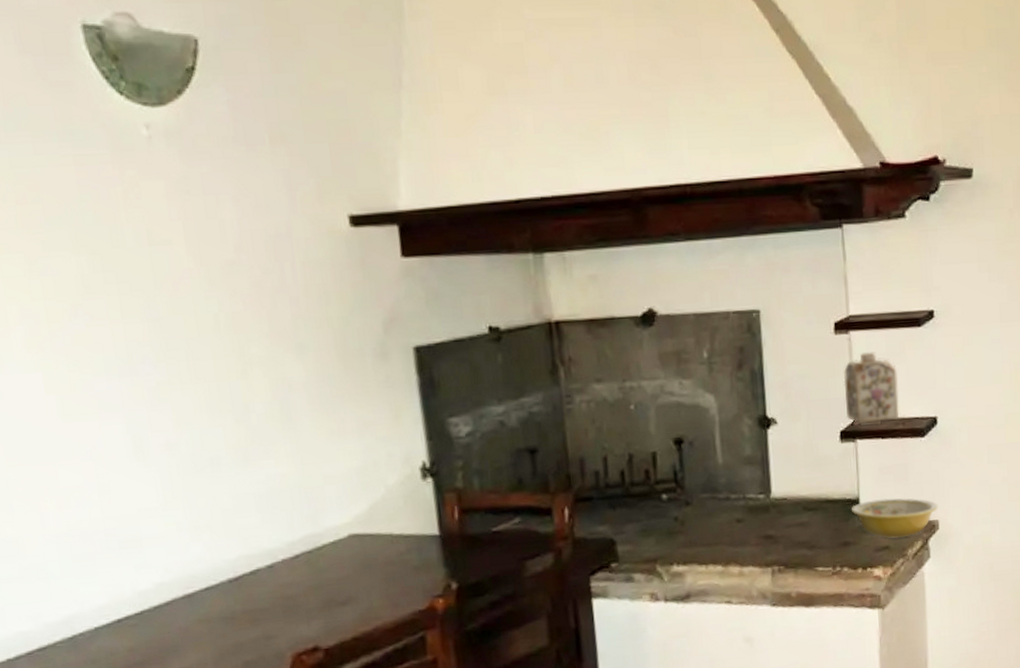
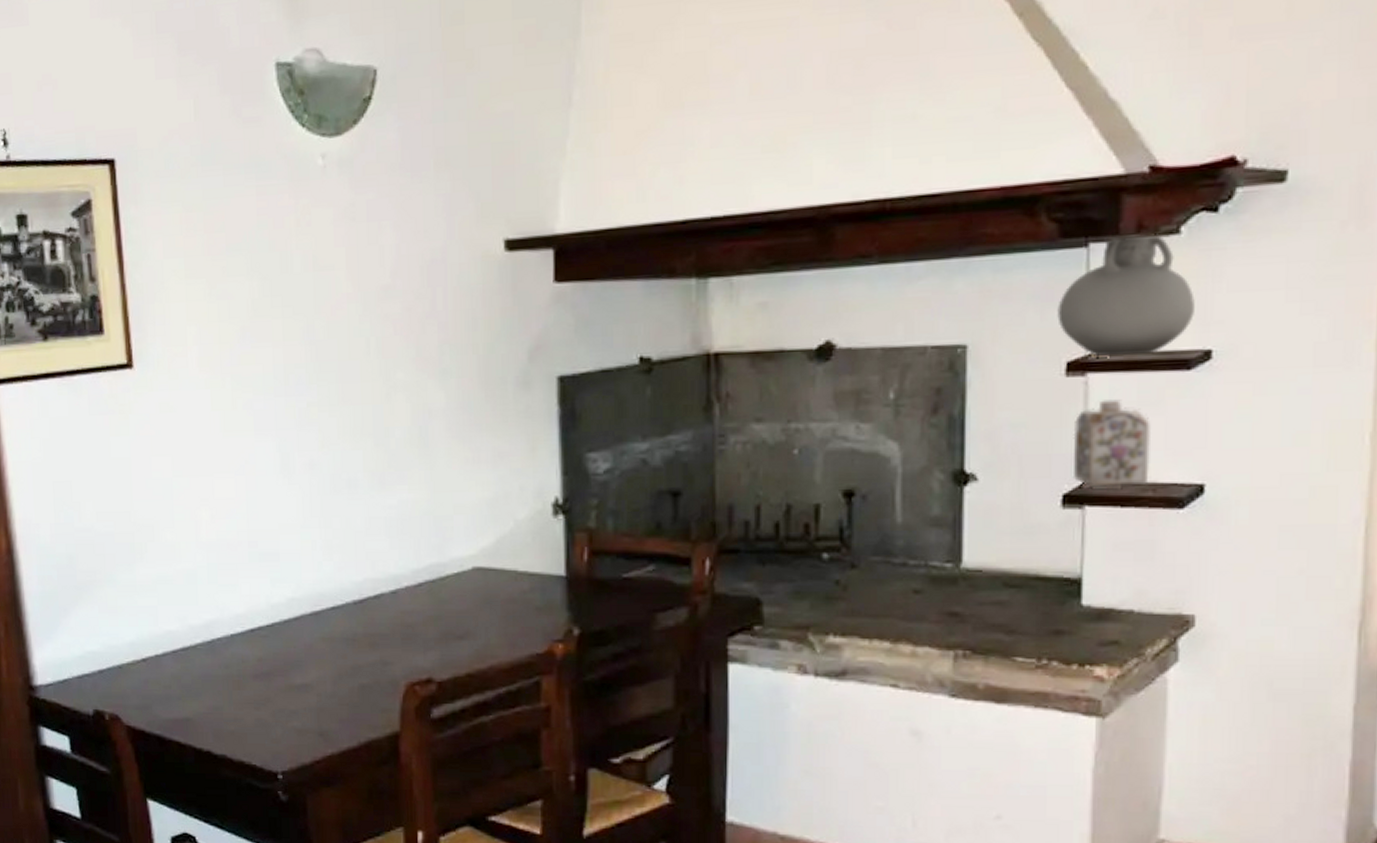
vase: none [824,217,920,318] -> present [1057,233,1195,357]
ceramic bowl: present [851,498,938,538] -> none [1069,582,1196,631]

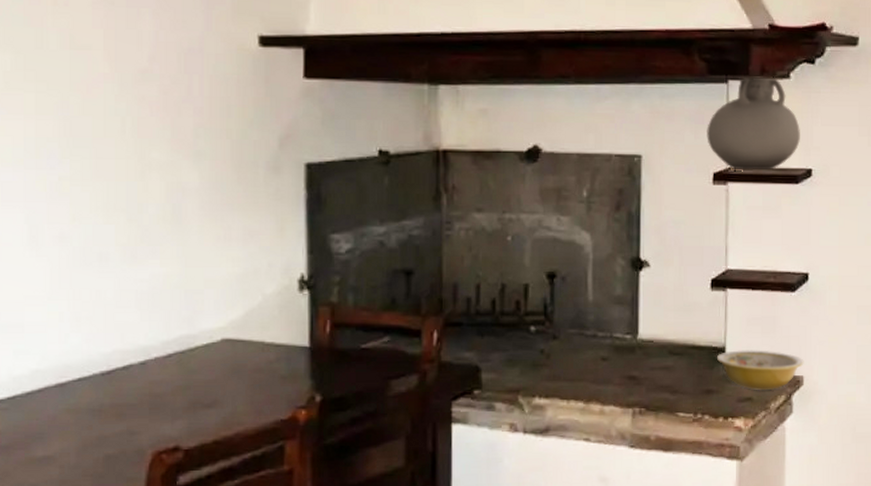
ceramic bowl: none [1069,582,1196,631] -> present [716,350,804,390]
decorative jar: present [1072,399,1150,487] -> none [718,204,772,274]

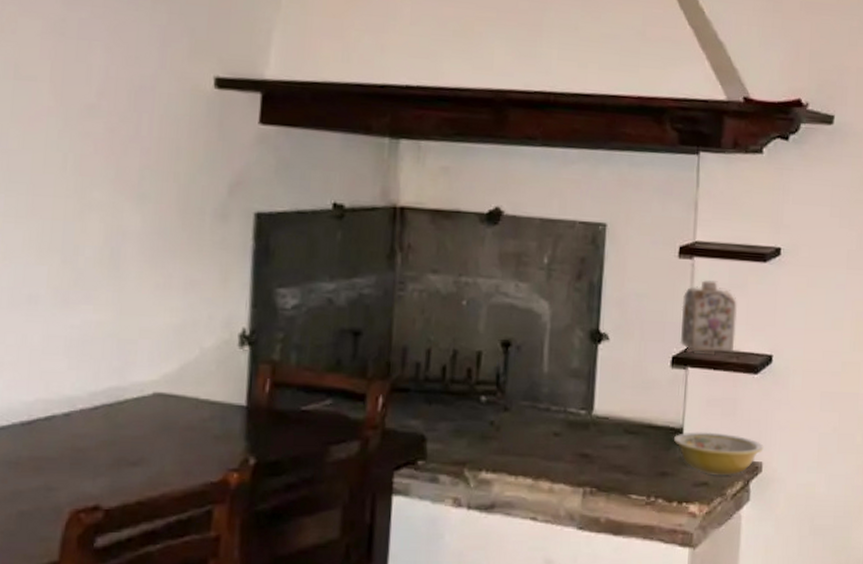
vase: present [707,77,800,171] -> none [674,149,771,247]
decorative jar: none [718,204,772,274] -> present [680,280,737,353]

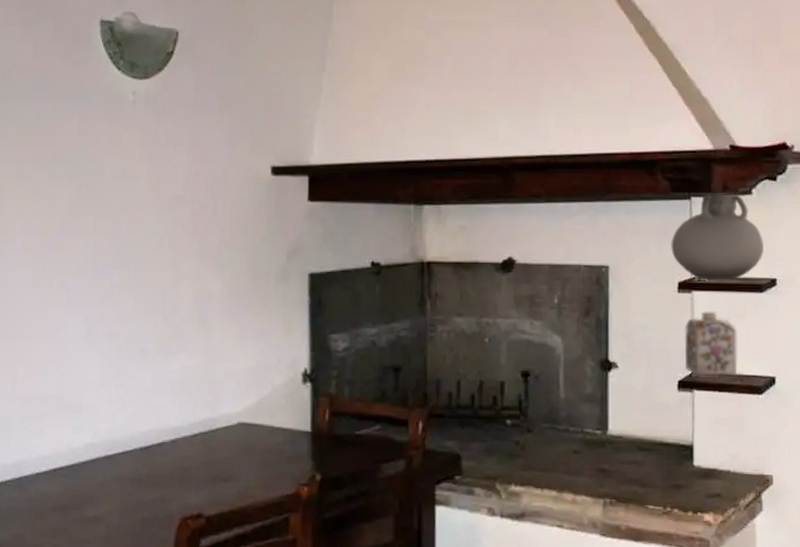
ceramic bowl: present [673,432,764,475] -> none [684,448,773,487]
vase: none [674,149,771,247] -> present [671,193,764,280]

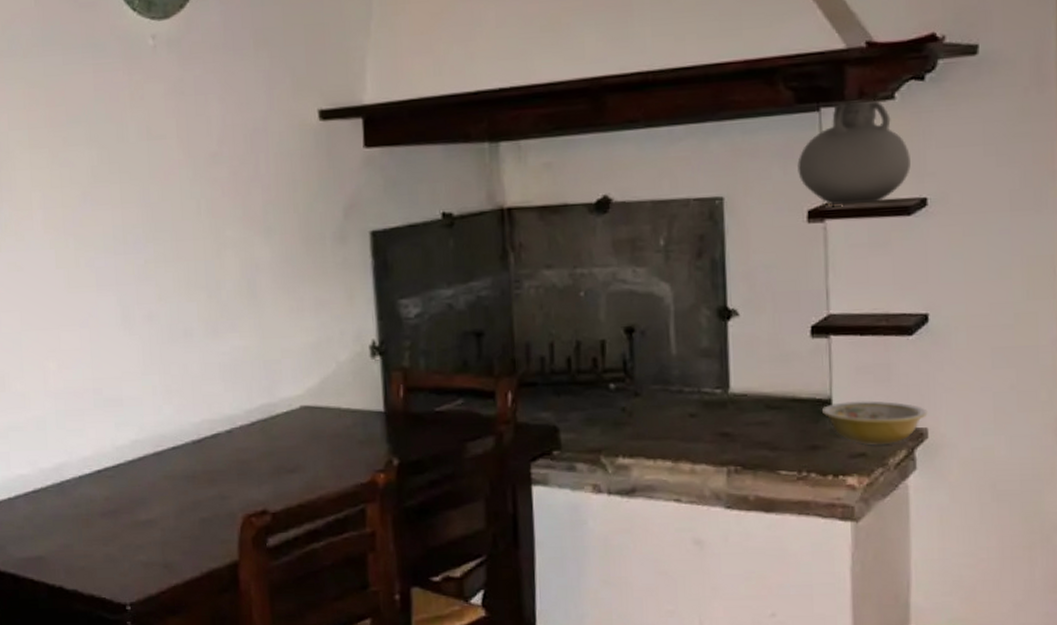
decorative jar: present [684,311,738,376] -> none [817,242,882,319]
ceramic bowl: none [684,448,773,487] -> present [821,400,928,445]

